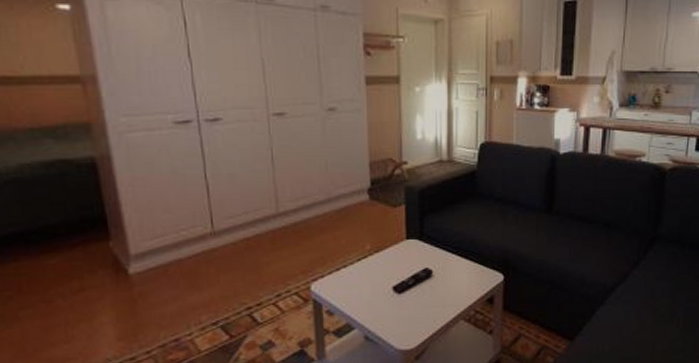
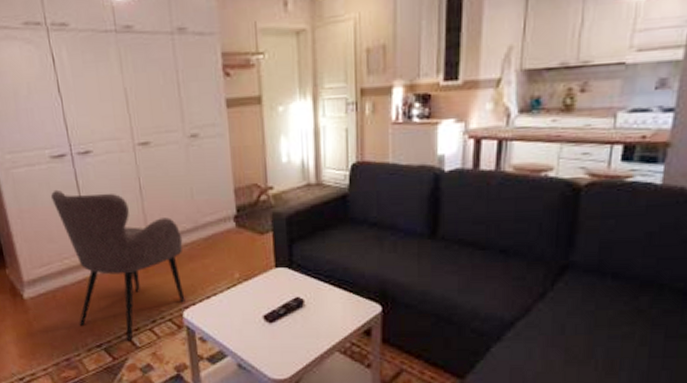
armchair: none [170,156,315,316] -> present [50,189,185,340]

